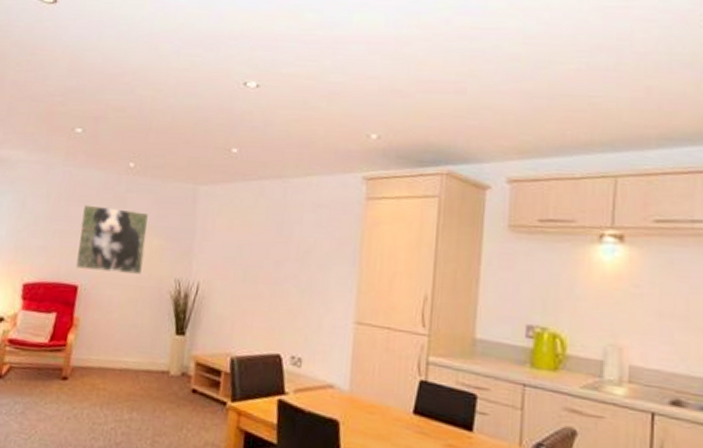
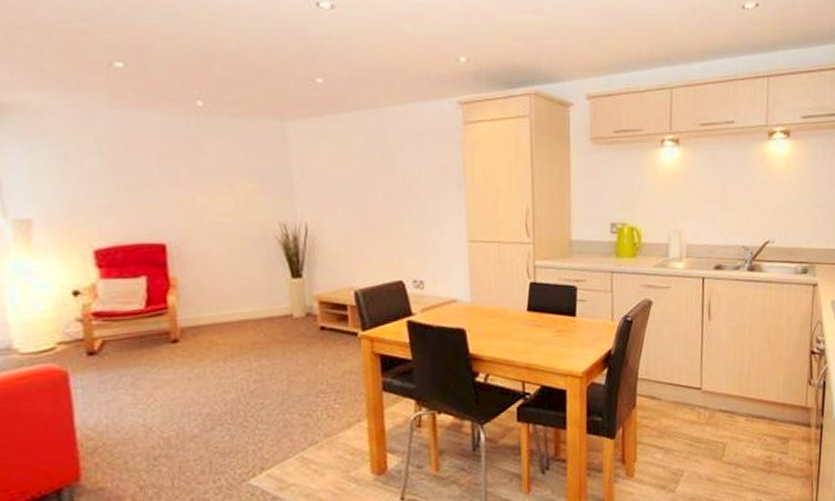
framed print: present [75,204,149,274] -> none [150,153,239,225]

